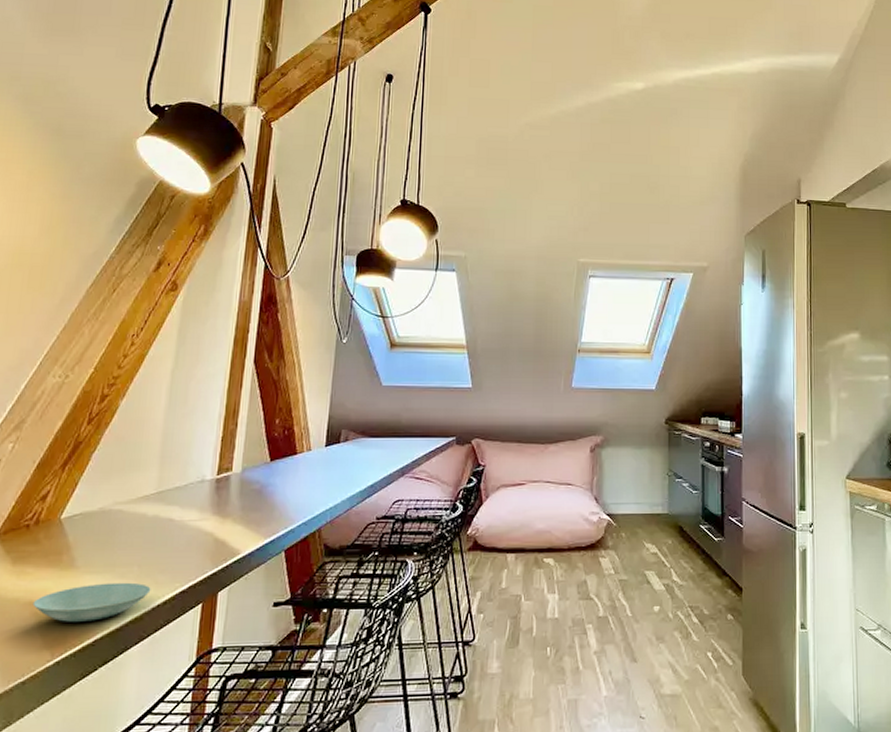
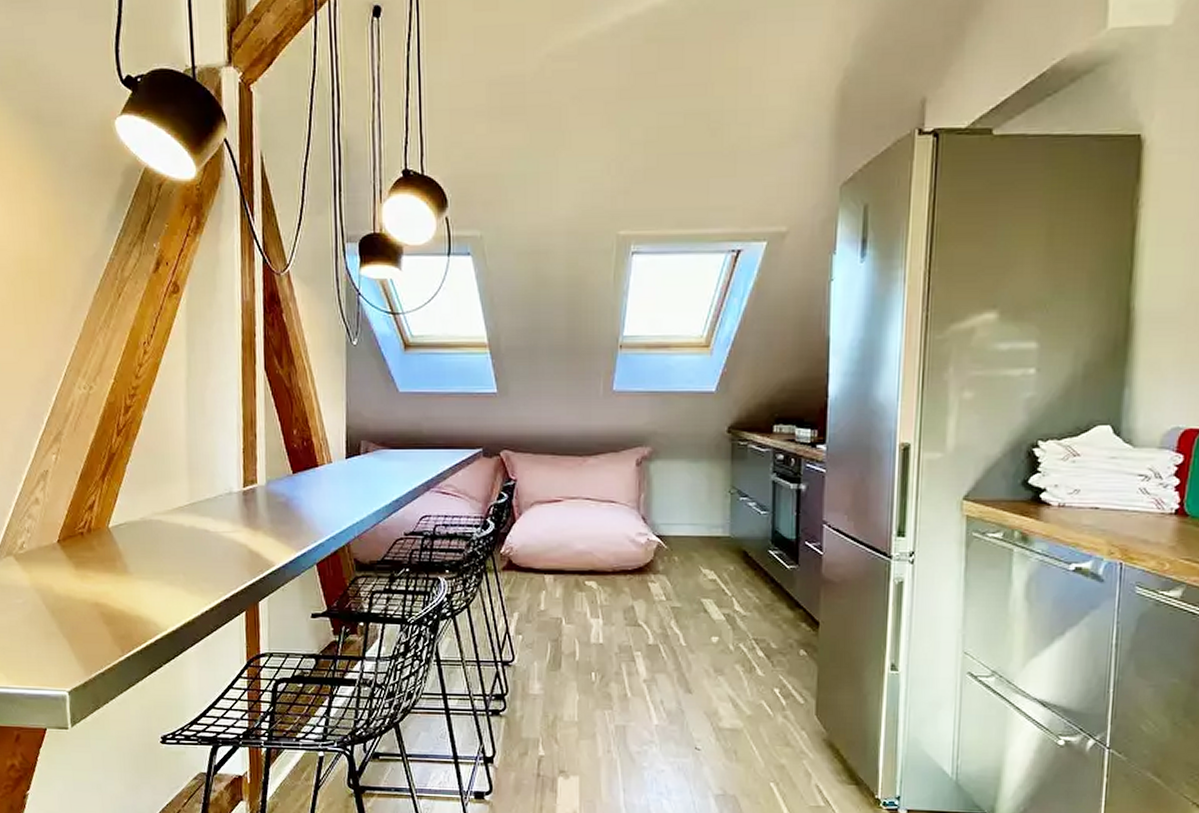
saucer: present [32,582,151,622] -> none [98,588,198,623]

